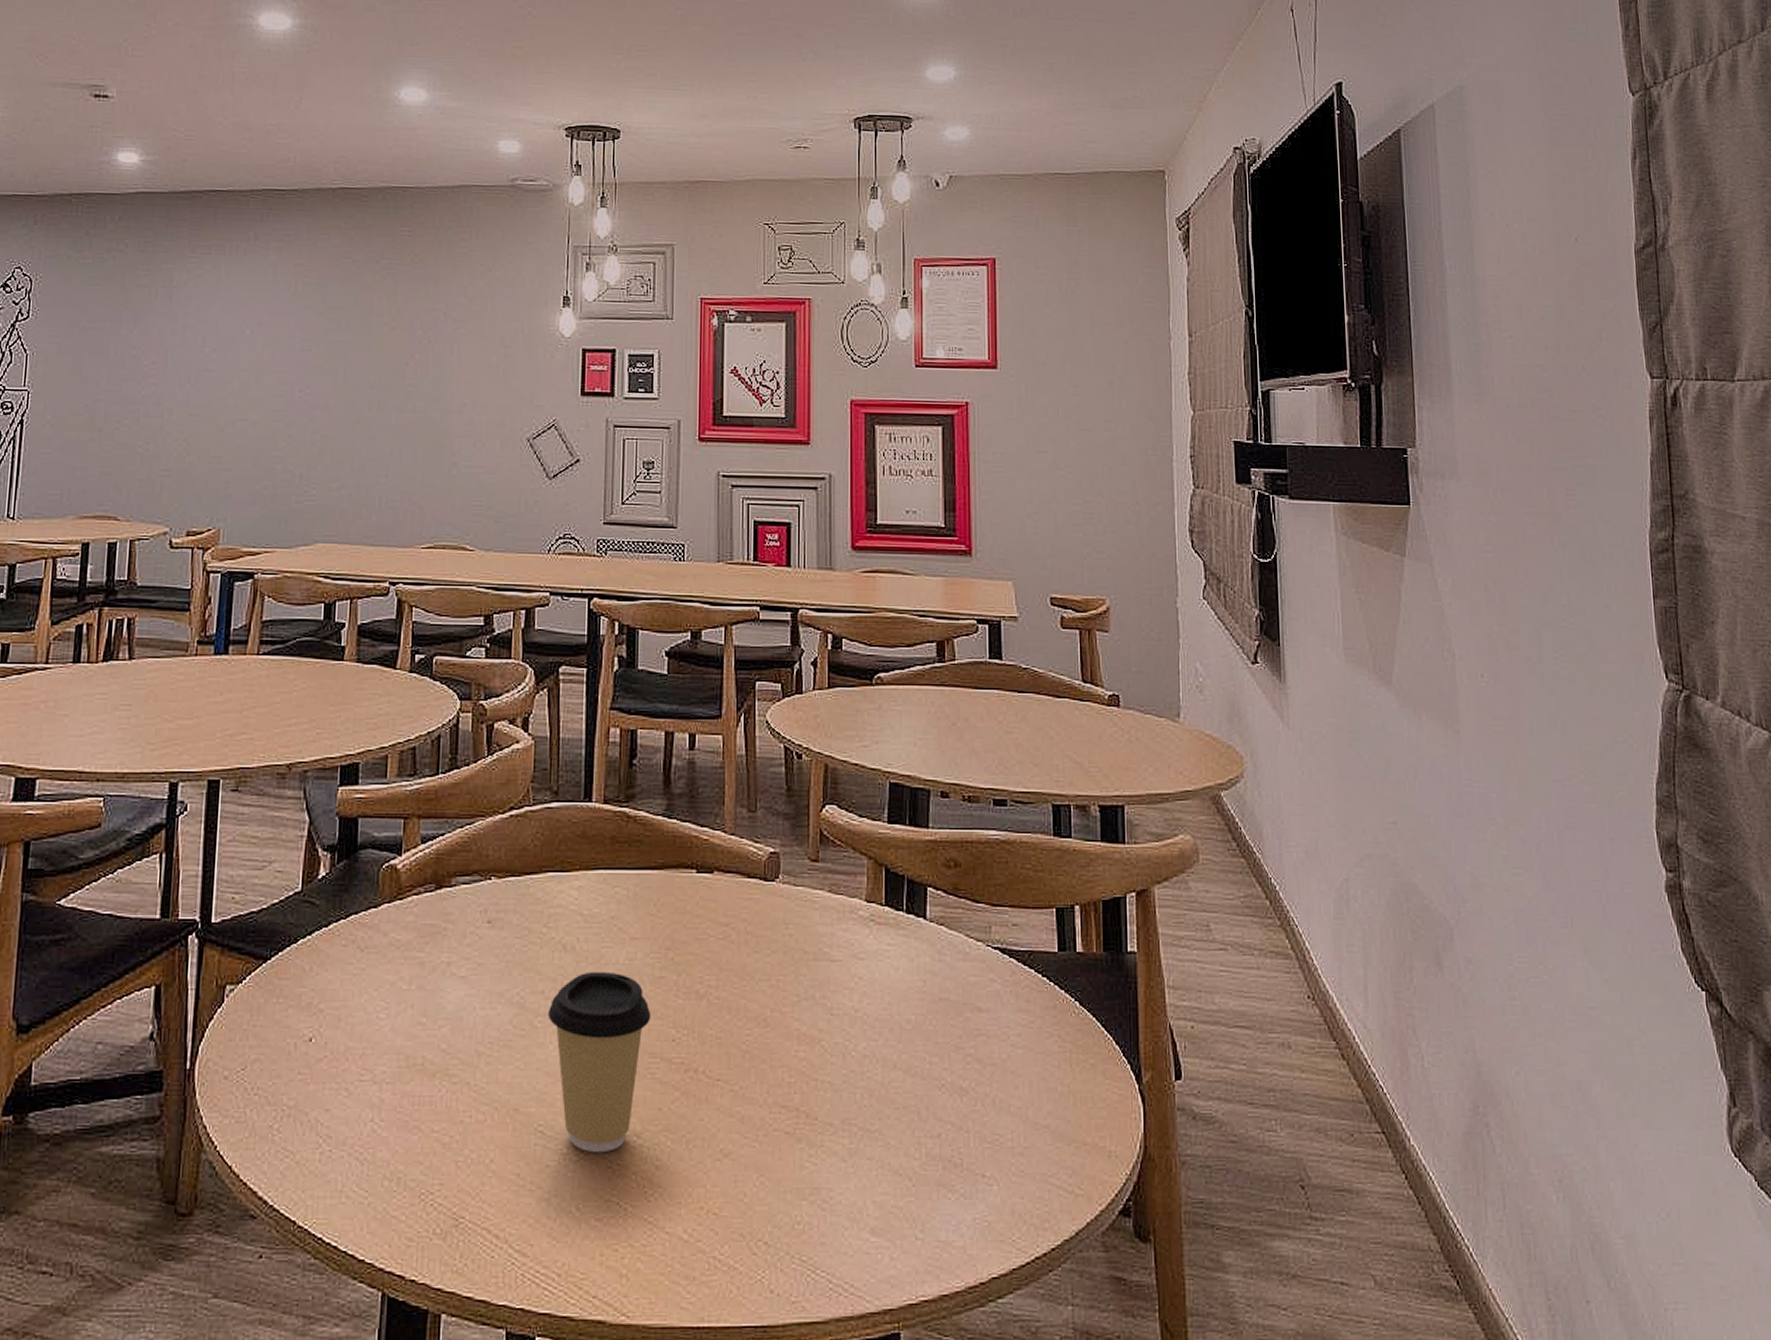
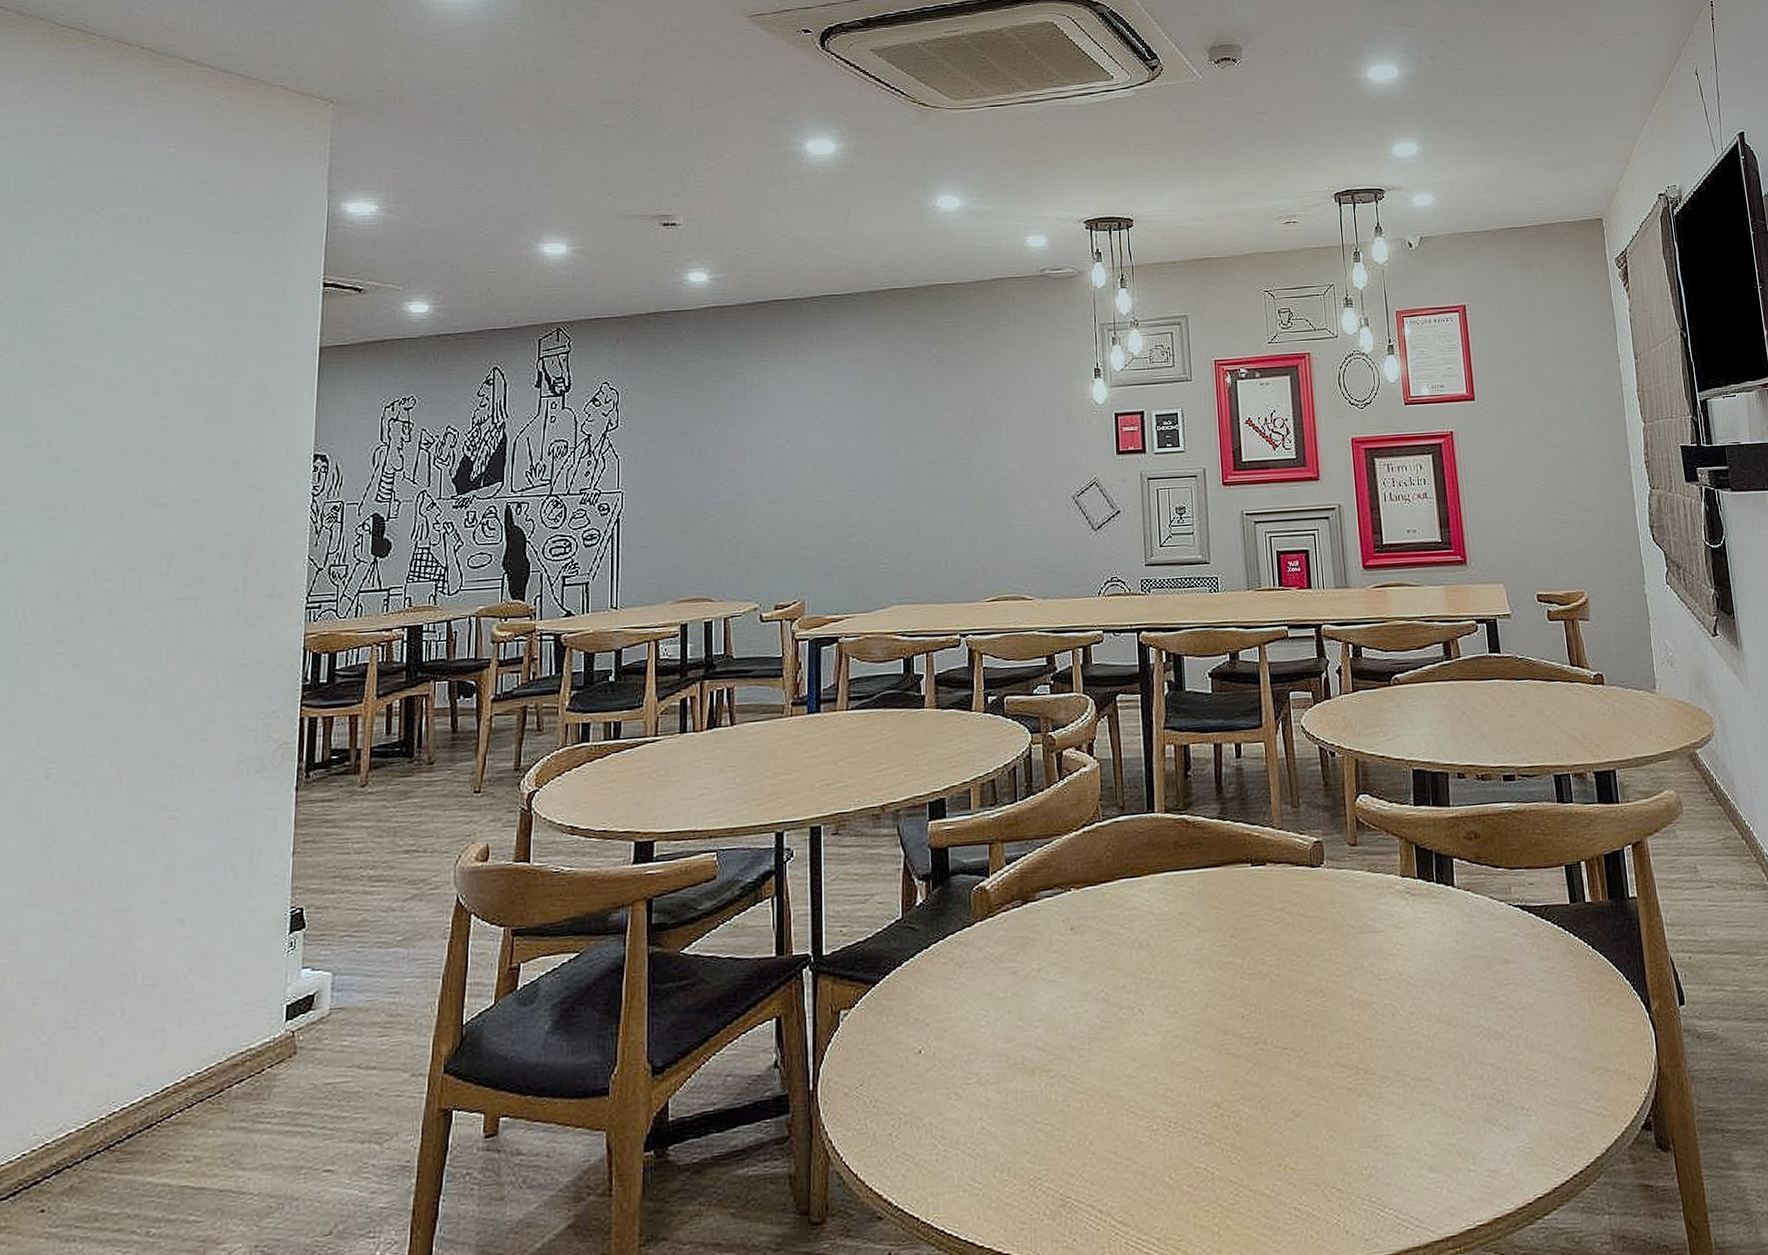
coffee cup: present [547,971,651,1152] -> none [1130,962,1222,1126]

